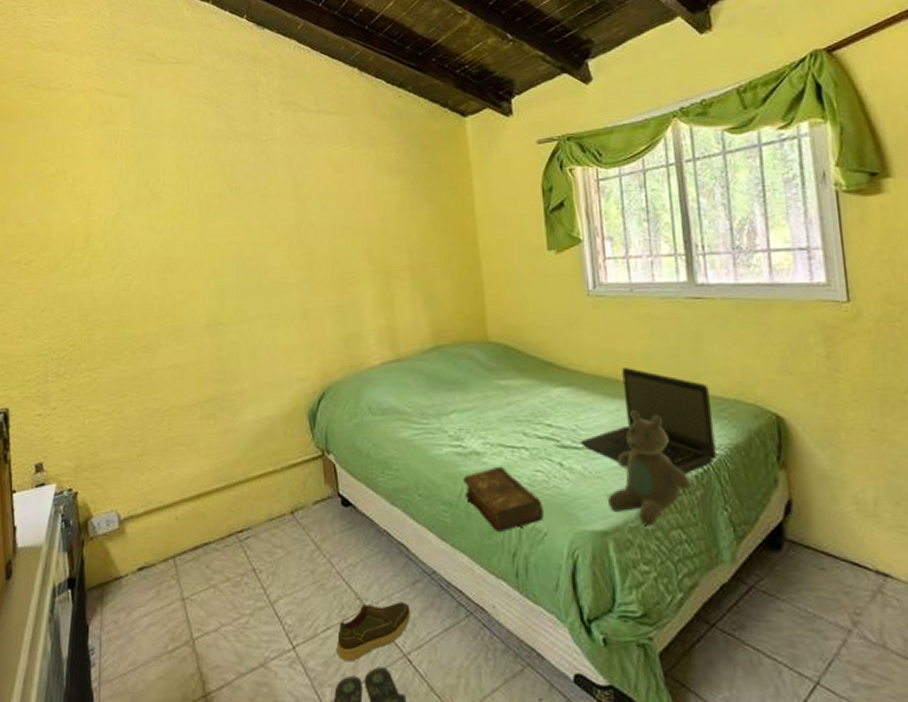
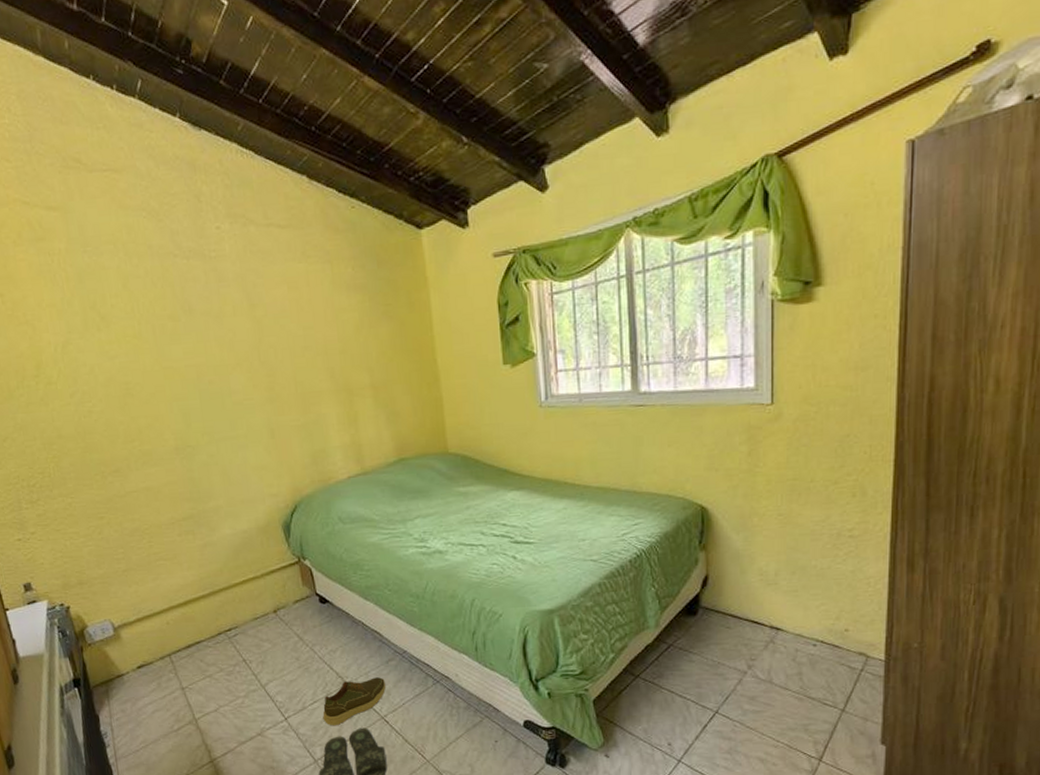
book: present [462,466,544,533] -> none [427,562,499,617]
laptop: present [580,368,717,474] -> none [531,471,648,559]
stuffed animal: present [608,409,690,527] -> none [555,507,625,604]

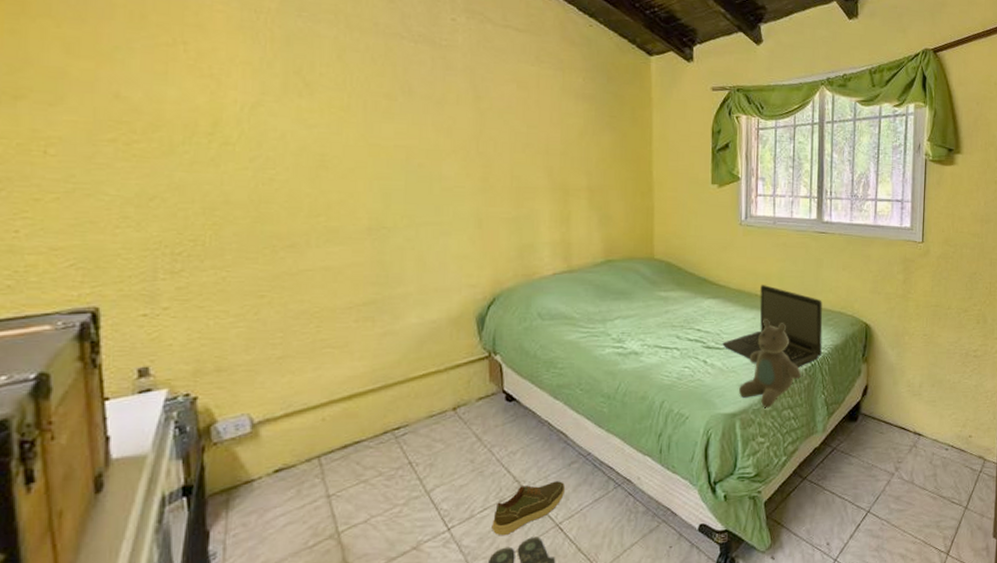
laptop: none [531,471,648,559] -> present [722,285,823,368]
stuffed animal: none [555,507,625,604] -> present [739,318,801,408]

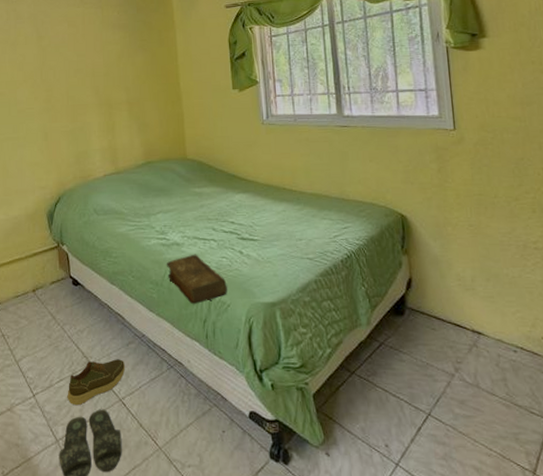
book: none [621,364,687,419] -> present [166,254,227,305]
laptop: present [722,285,823,368] -> none [256,179,357,259]
stuffed animal: present [739,318,801,408] -> none [276,210,337,299]

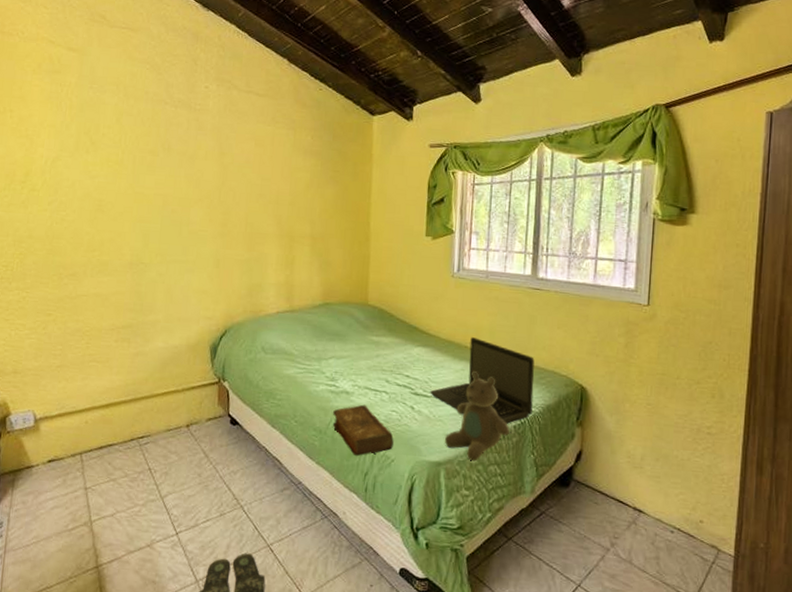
shoe: present [67,359,126,406] -> none [212,504,278,548]
laptop: none [256,179,357,259] -> present [430,337,535,424]
stuffed animal: none [276,210,337,299] -> present [445,370,509,462]

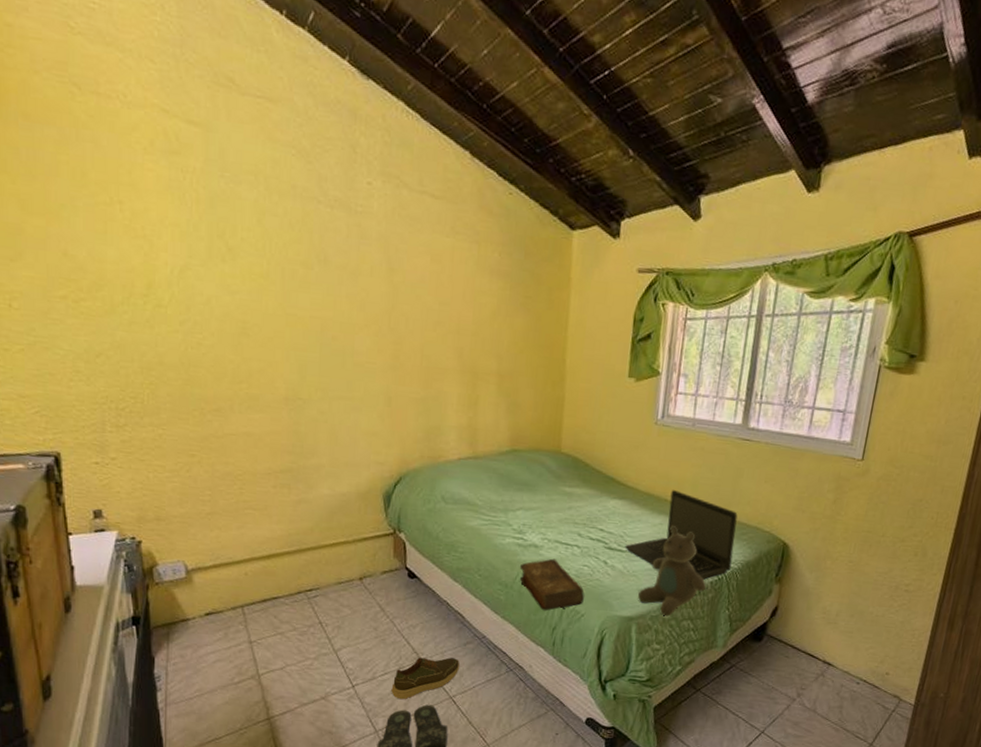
shoe: none [212,504,278,548] -> present [391,657,460,700]

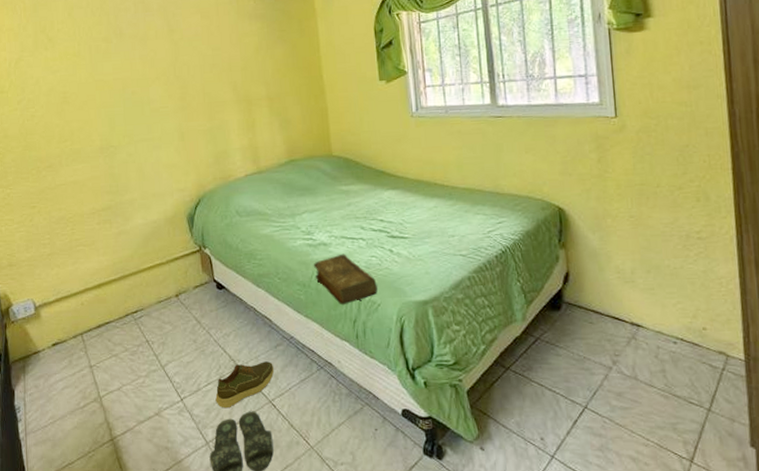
laptop: present [625,490,738,580] -> none [406,173,512,255]
stuffed animal: present [638,524,706,617] -> none [428,206,492,296]

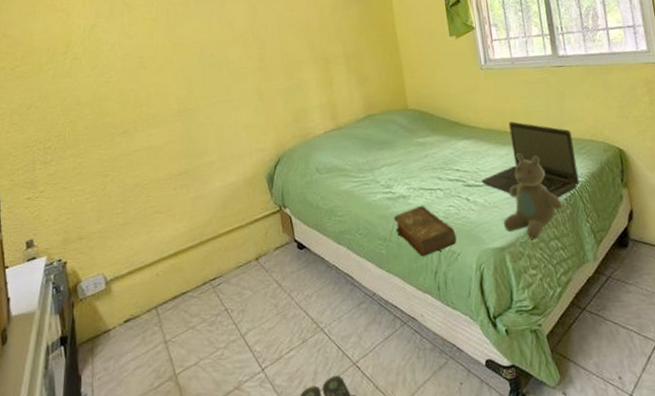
shoe: present [215,361,274,409] -> none [298,321,358,375]
laptop: none [406,173,512,255] -> present [481,121,579,198]
stuffed animal: none [428,206,492,296] -> present [504,152,562,241]

